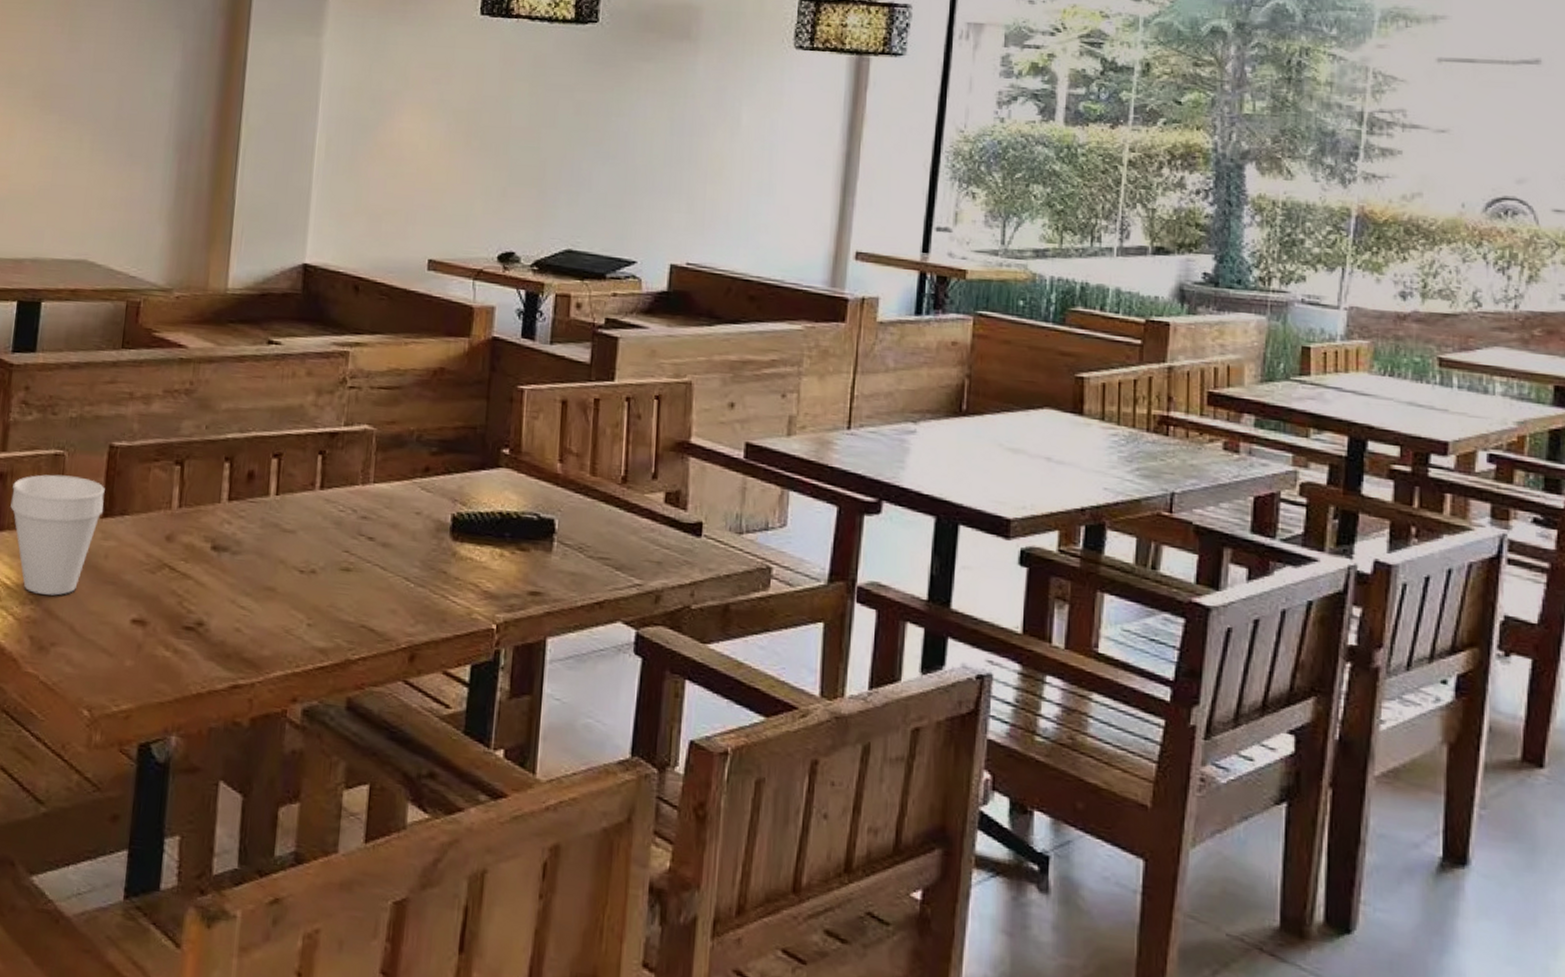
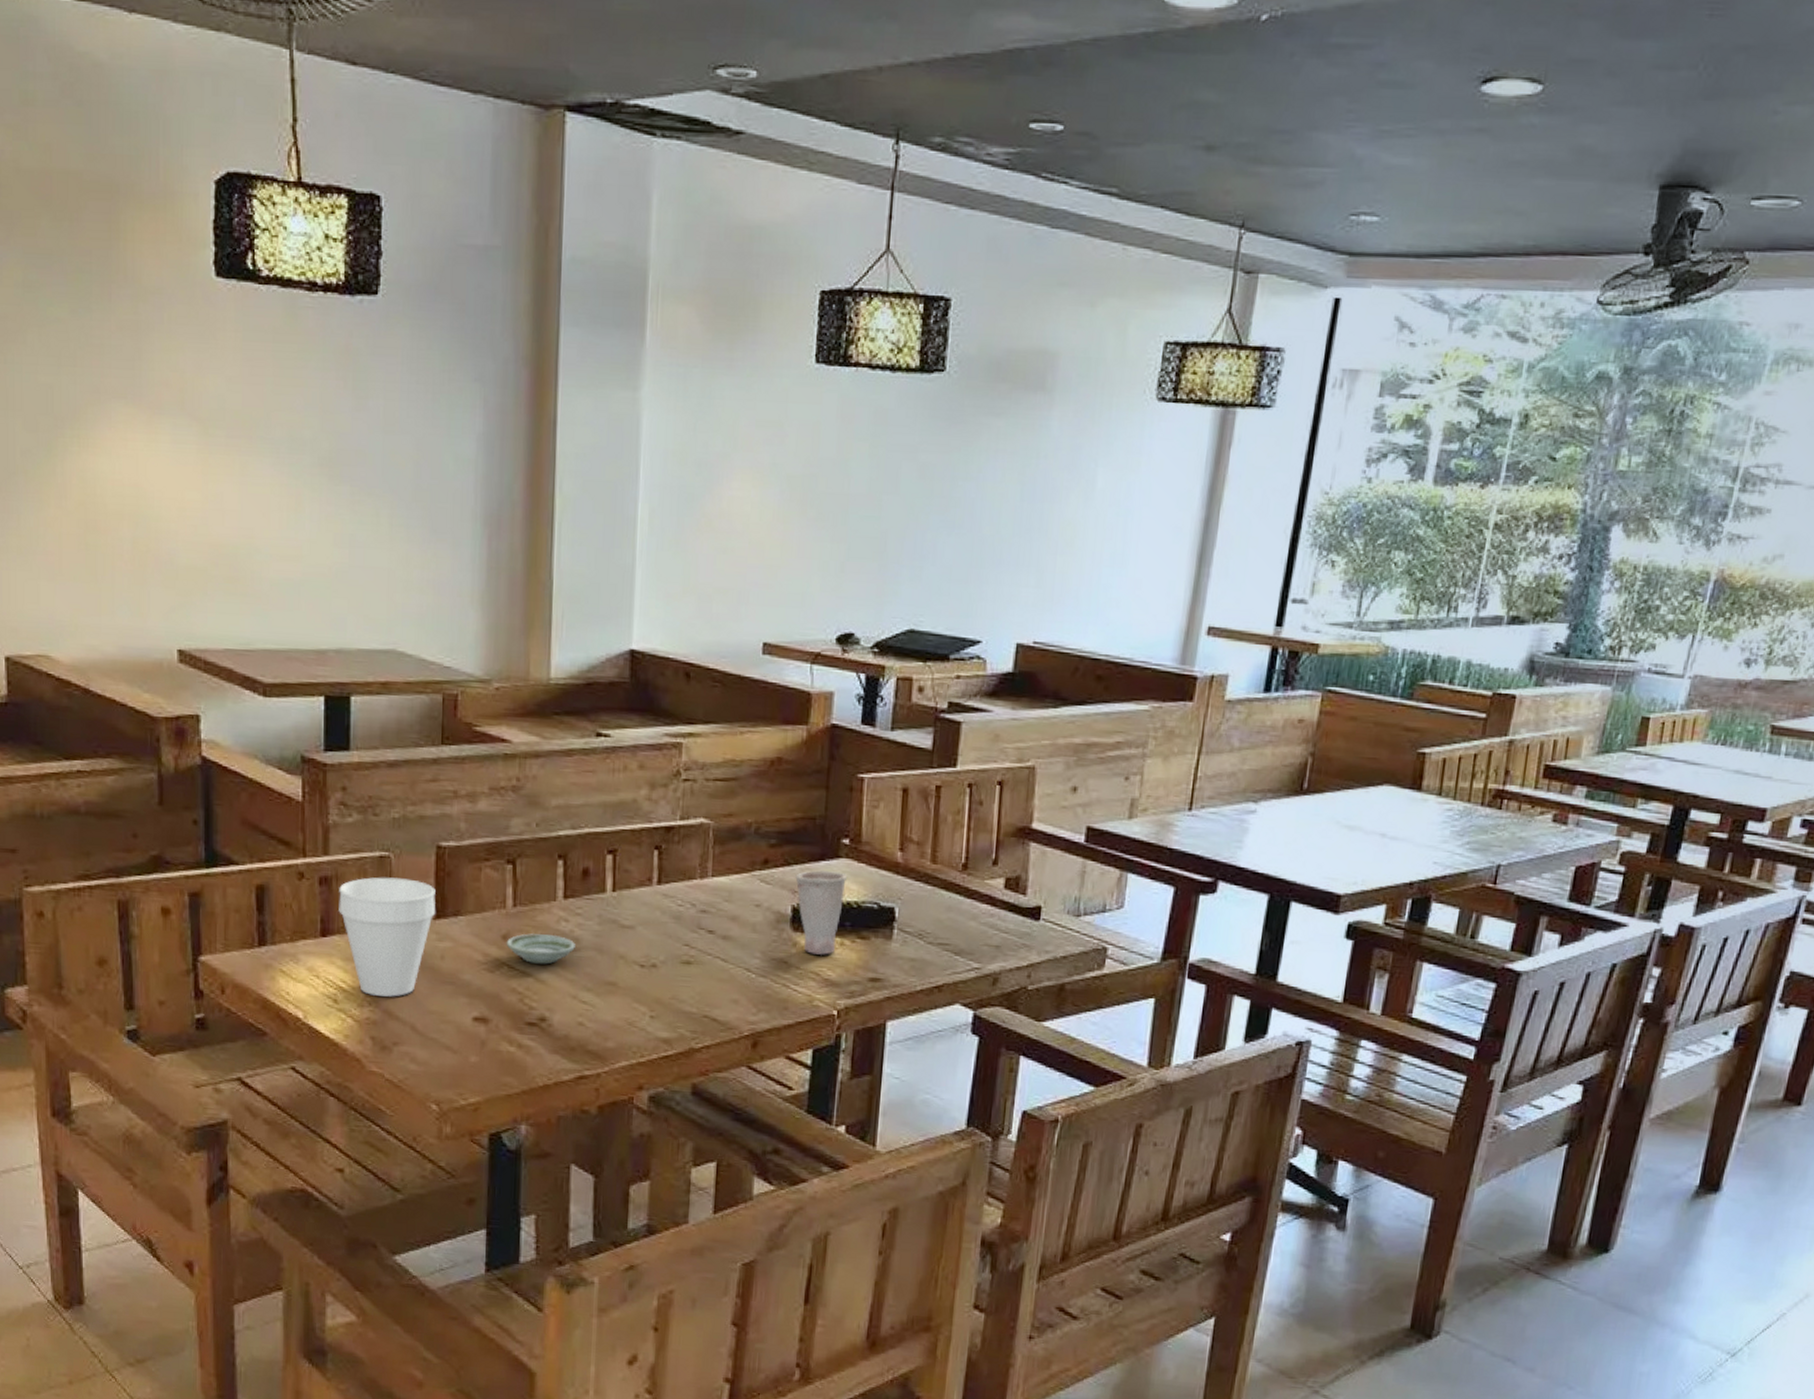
saucer: none [169,535,237,567] -> present [506,933,575,964]
cup: none [456,478,506,566] -> present [795,869,847,955]

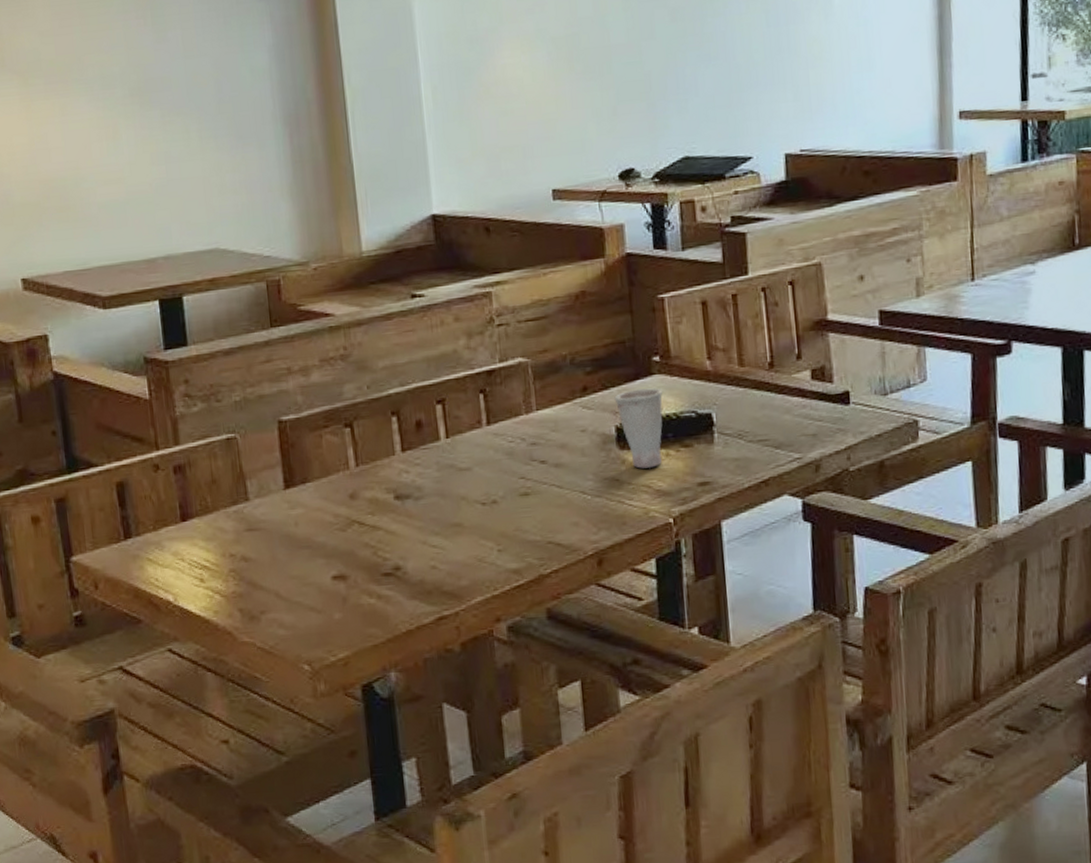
cup: present [338,877,436,997] -> none [192,455,286,570]
saucer: present [506,933,575,964] -> none [353,487,419,517]

